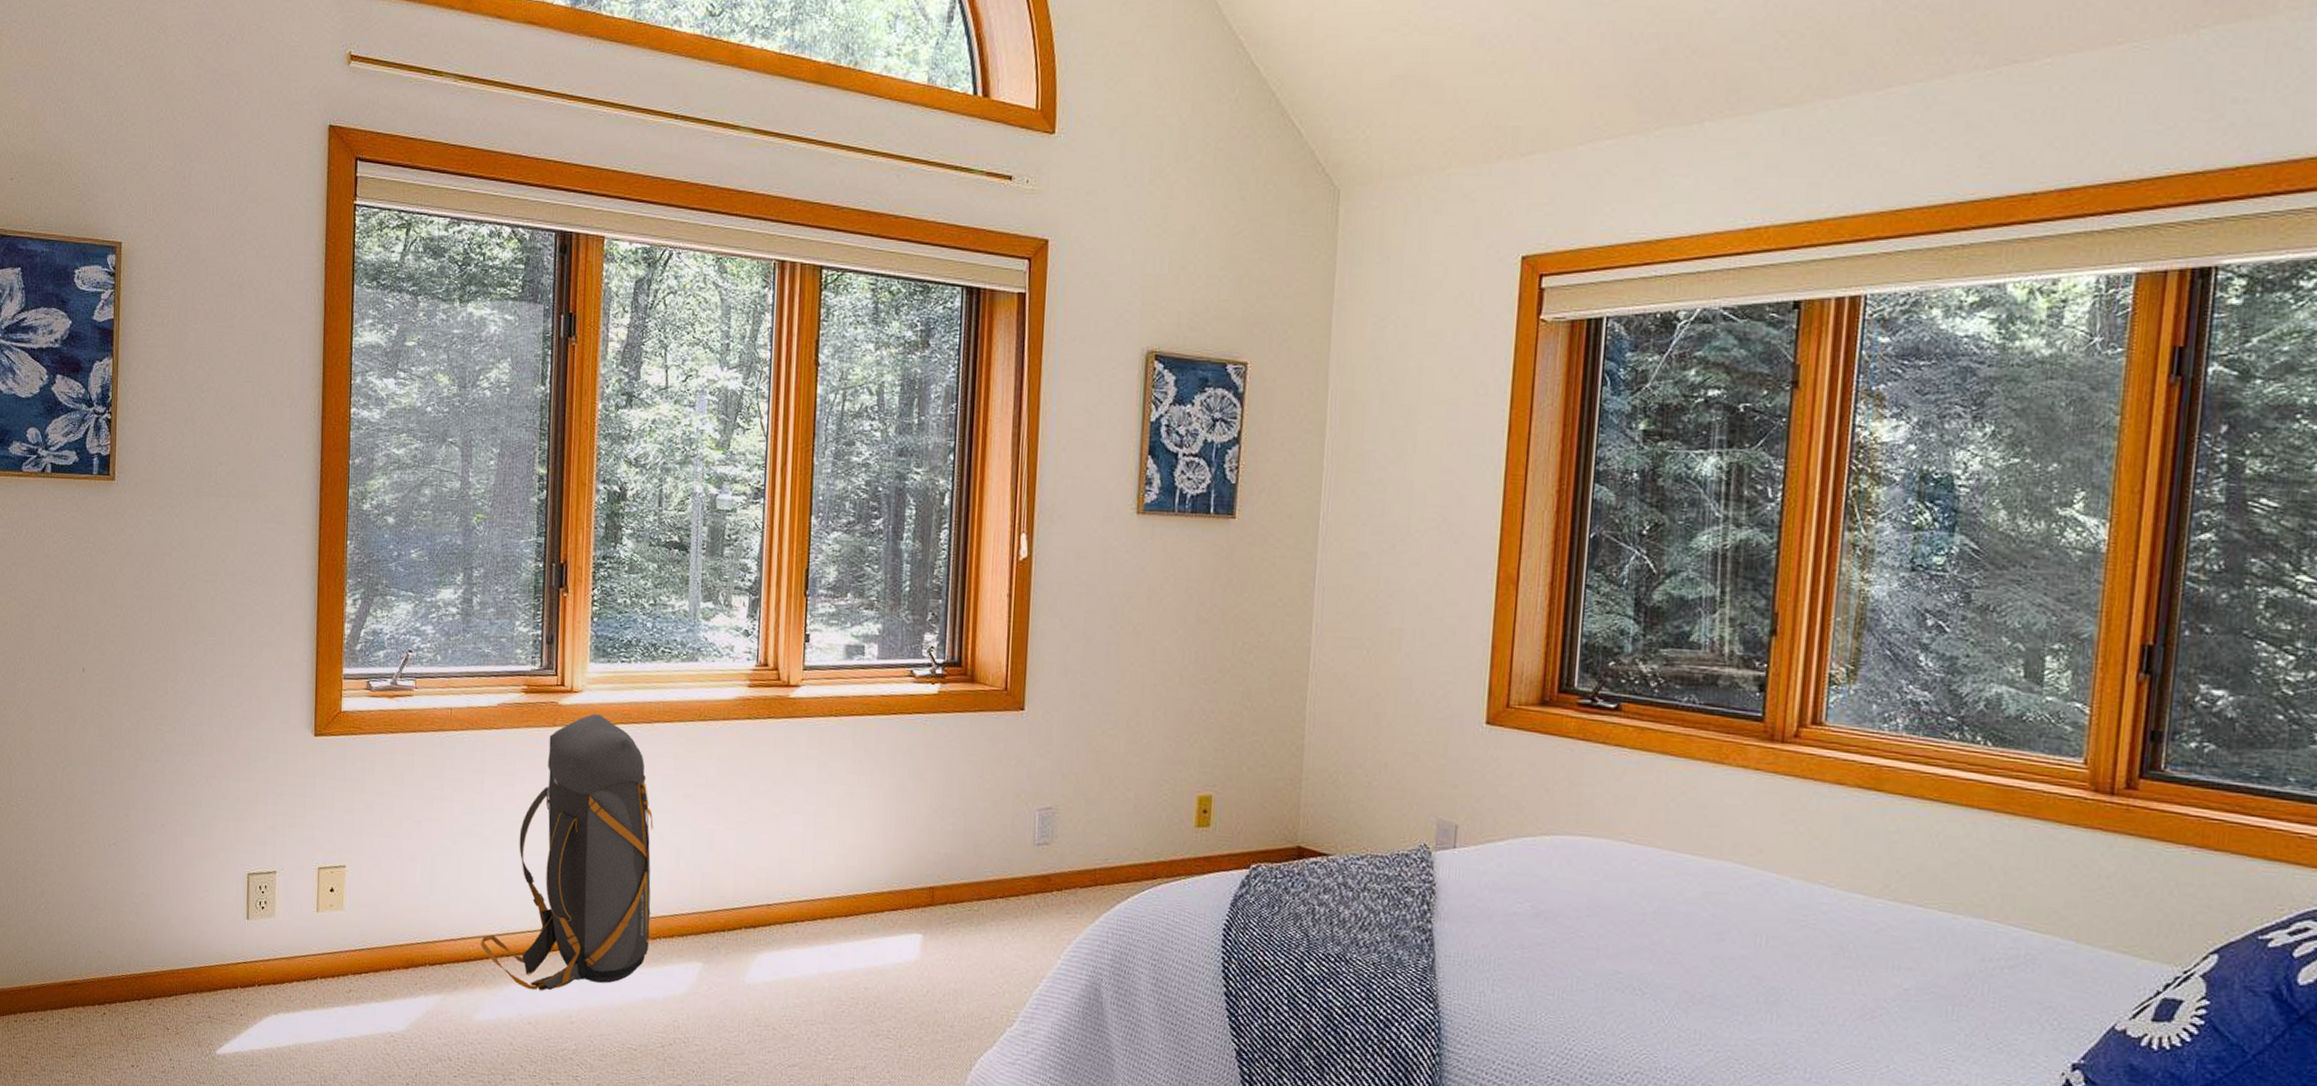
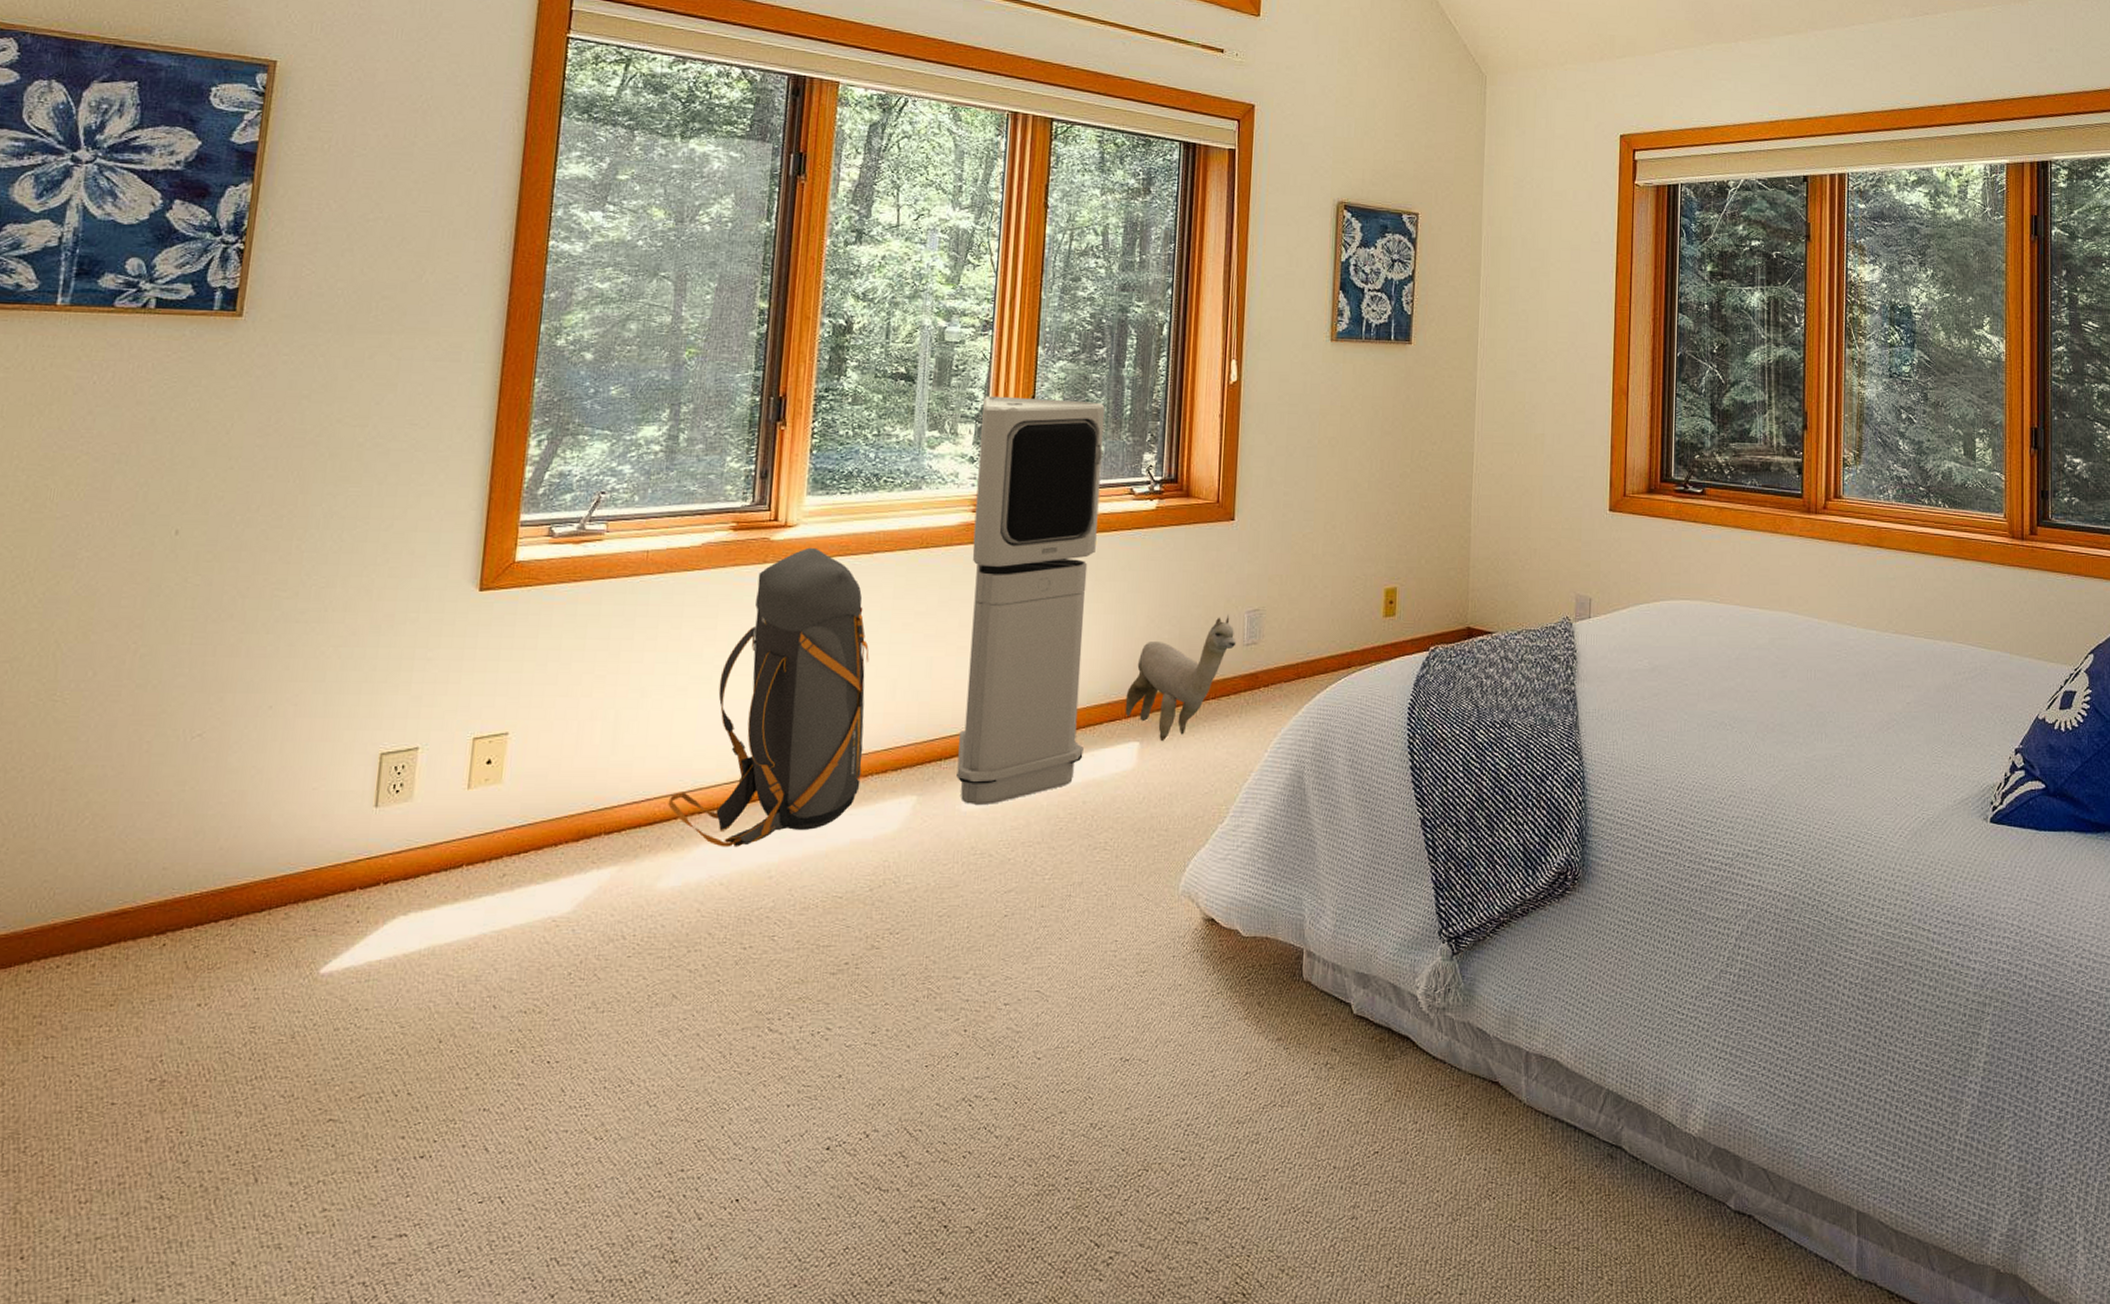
air purifier: none [740,567,883,980] -> present [957,395,1105,806]
plush toy: none [907,810,1026,937] -> present [1125,614,1236,742]

